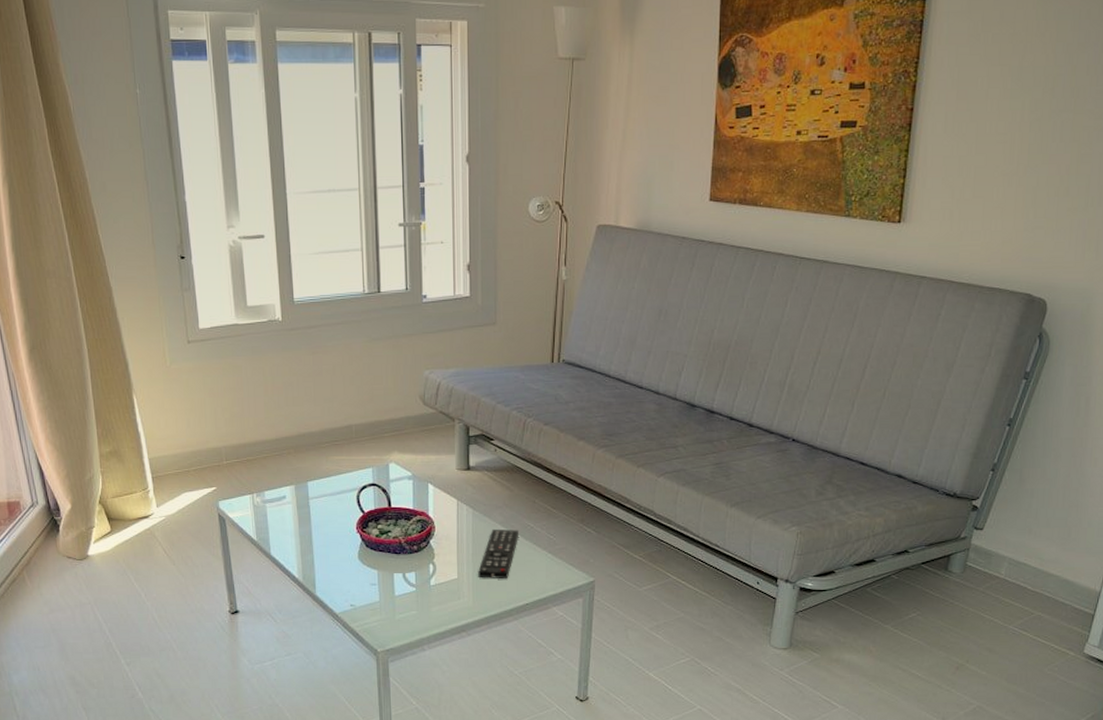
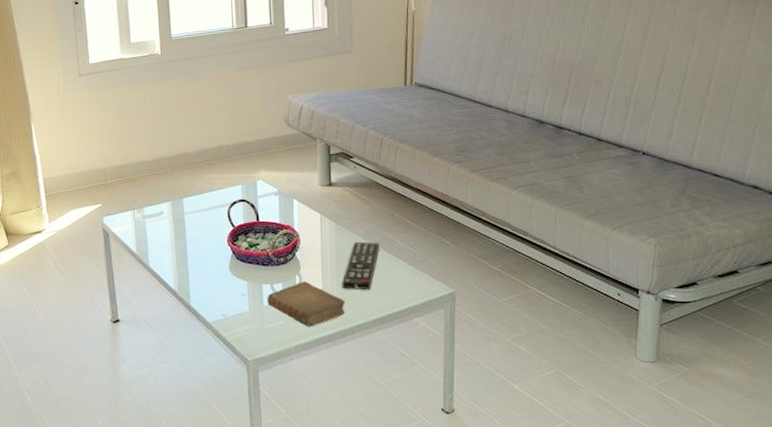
book: none [399,569,481,617] -> present [267,280,345,327]

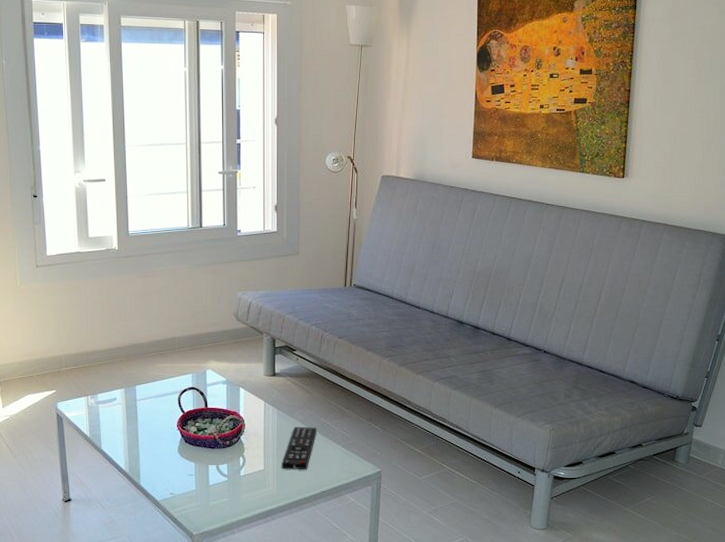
book: present [267,280,345,327] -> none [213,461,284,504]

